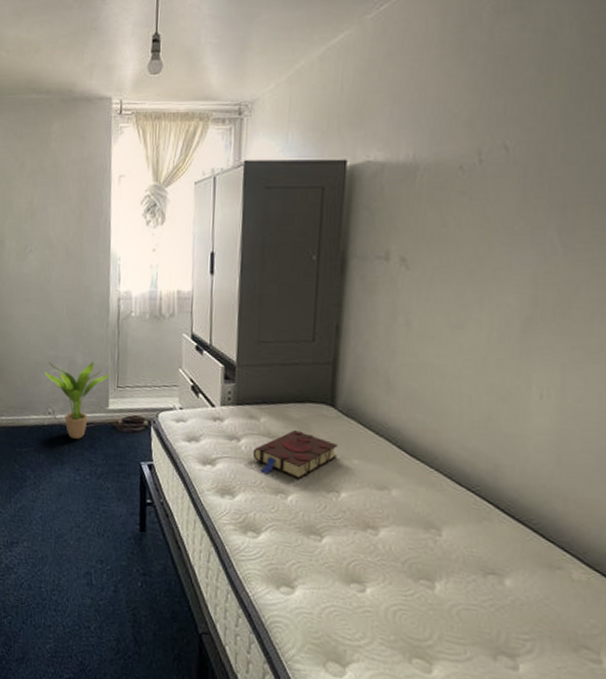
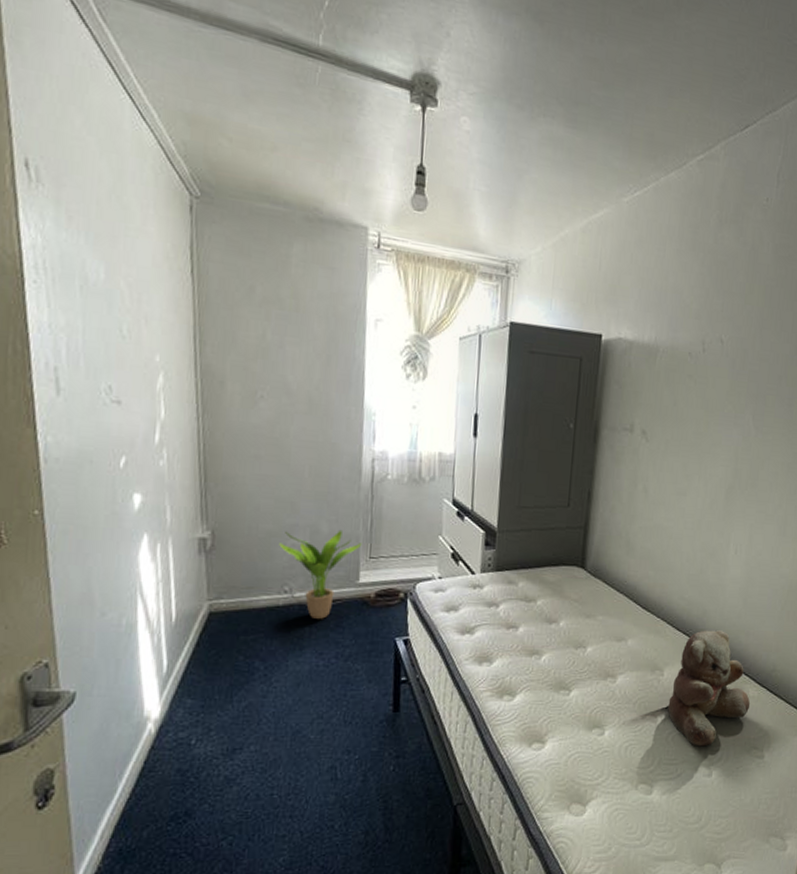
book: present [252,430,337,479] -> none [510,593,586,639]
teddy bear: none [449,488,576,632] -> present [668,630,751,747]

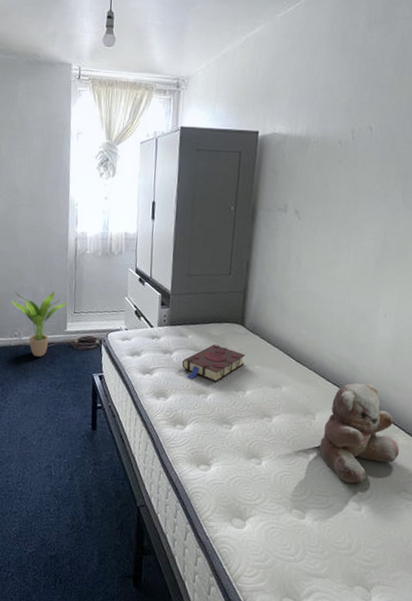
book: none [510,593,586,639] -> present [181,344,245,382]

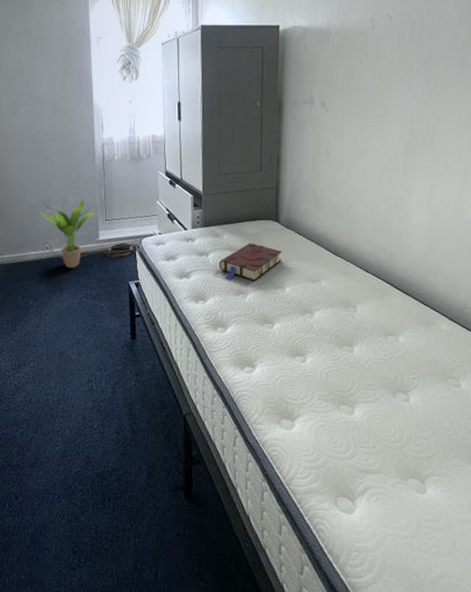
teddy bear: present [319,382,400,484] -> none [363,272,443,375]

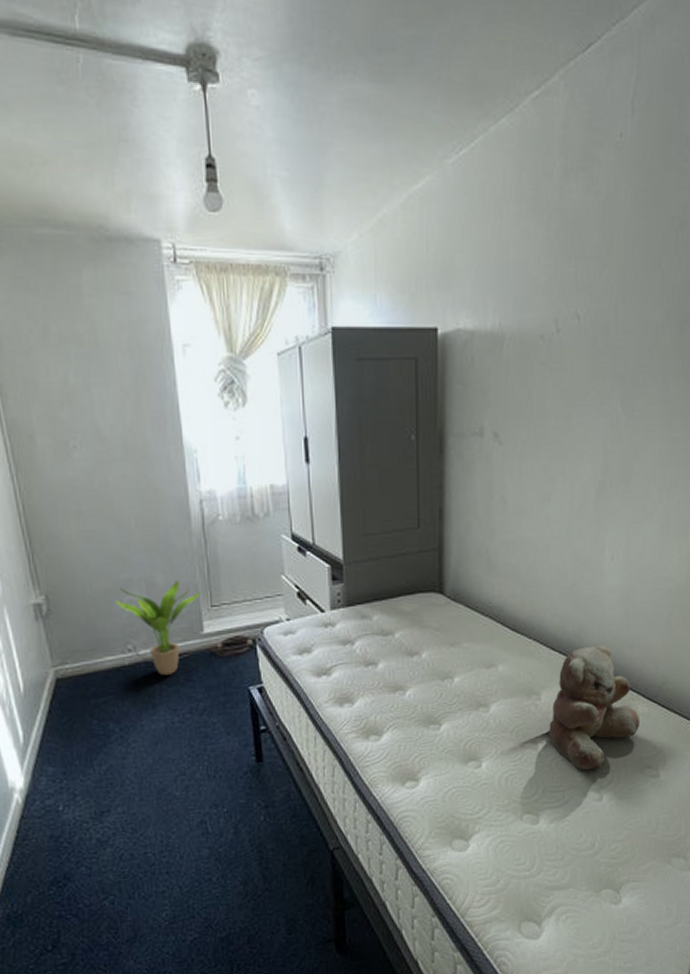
book: present [218,243,282,281] -> none [368,623,448,674]
teddy bear: none [363,272,443,375] -> present [549,645,641,771]

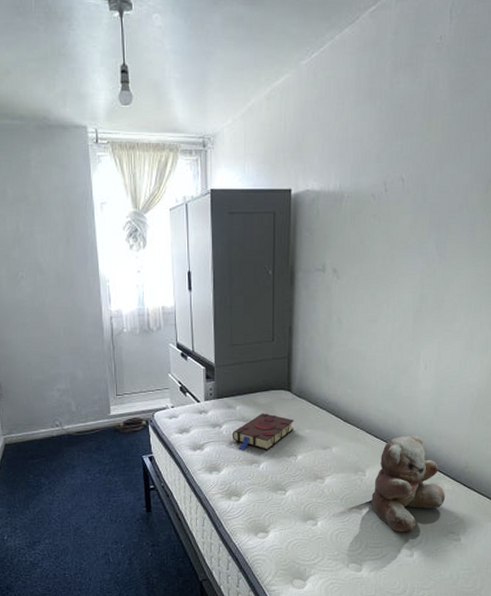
potted plant: present [116,579,202,675] -> none [48,375,110,444]
book: none [368,623,448,674] -> present [232,413,294,450]

